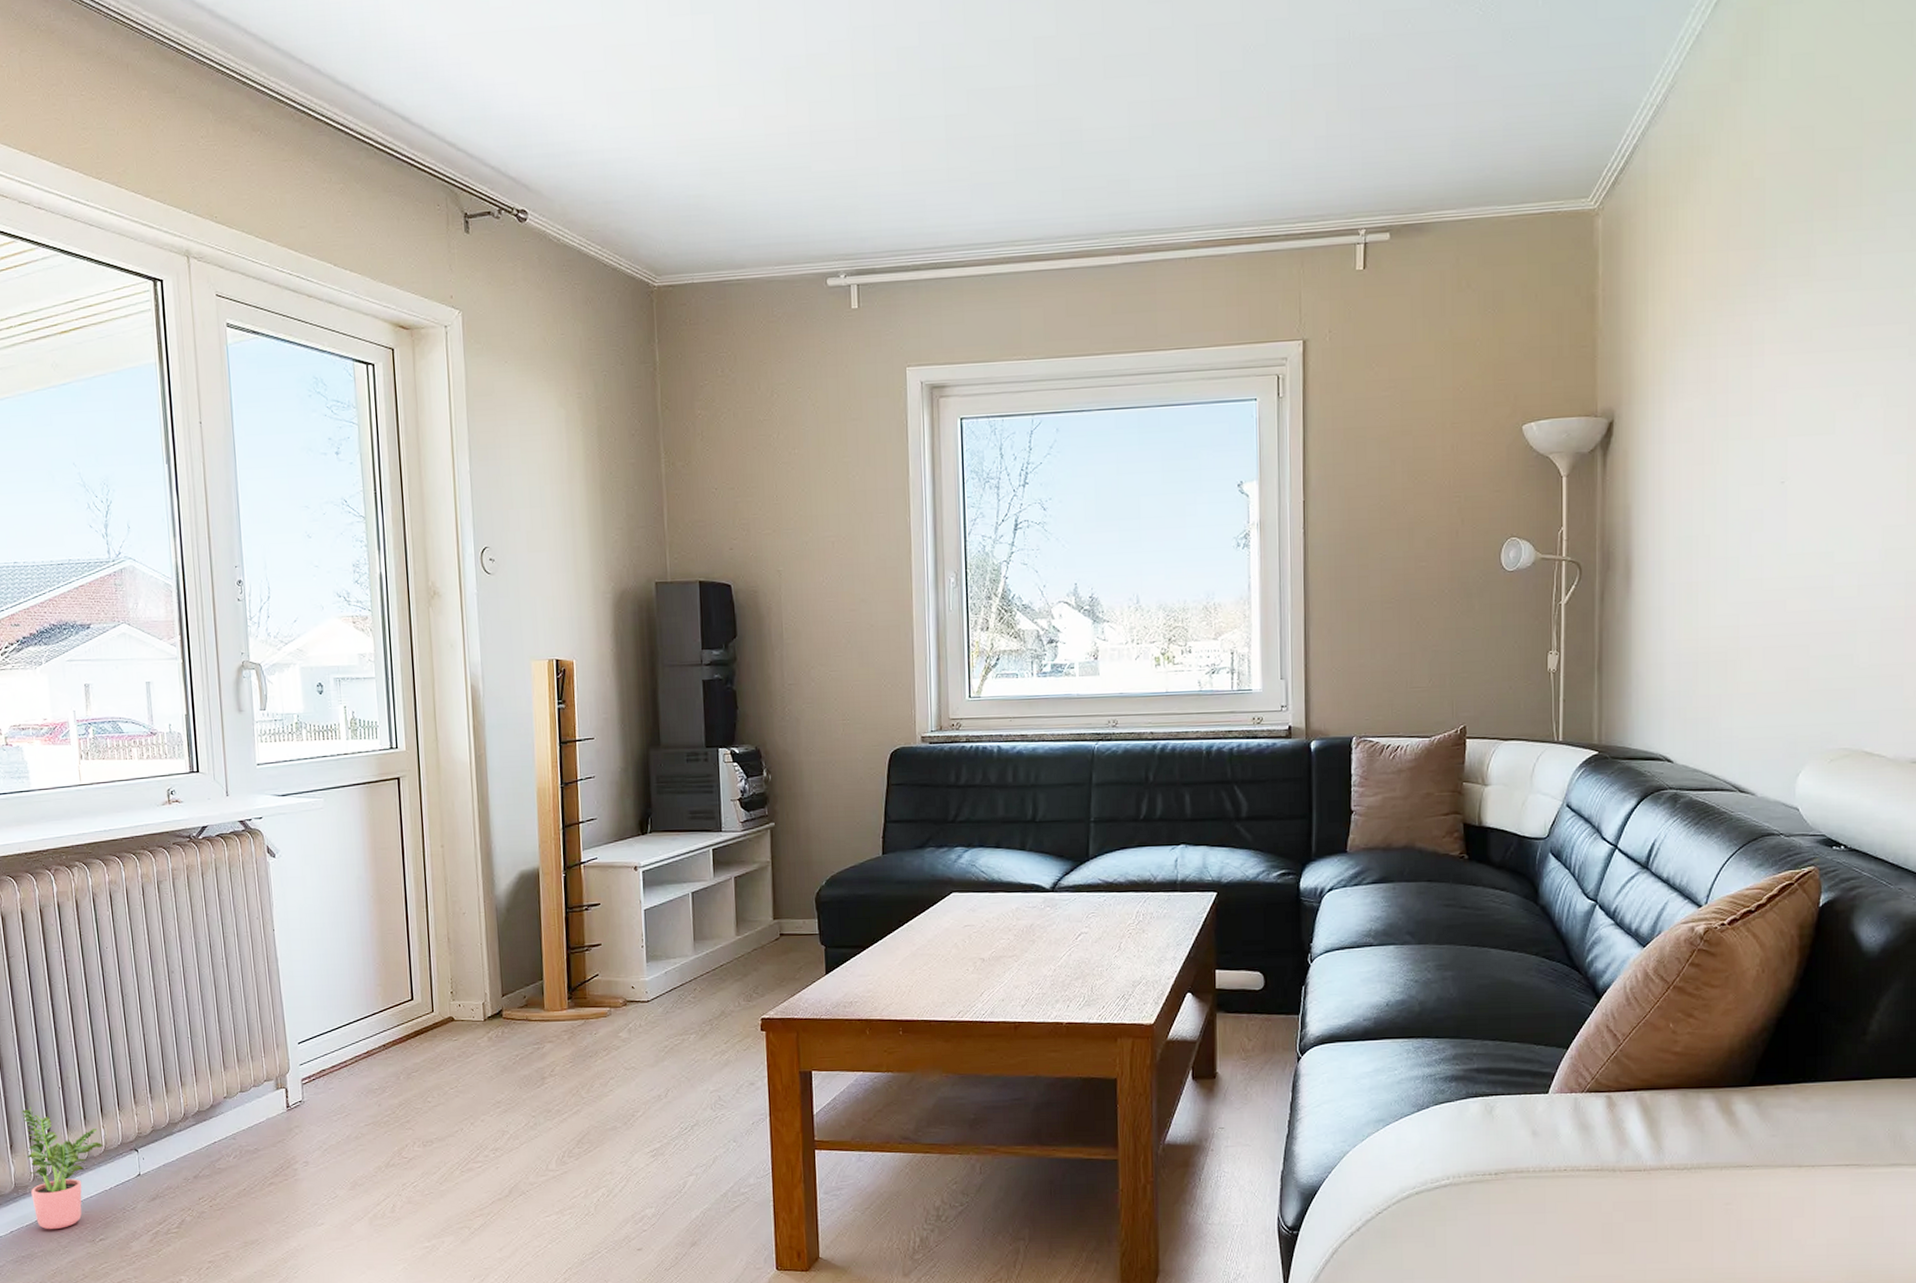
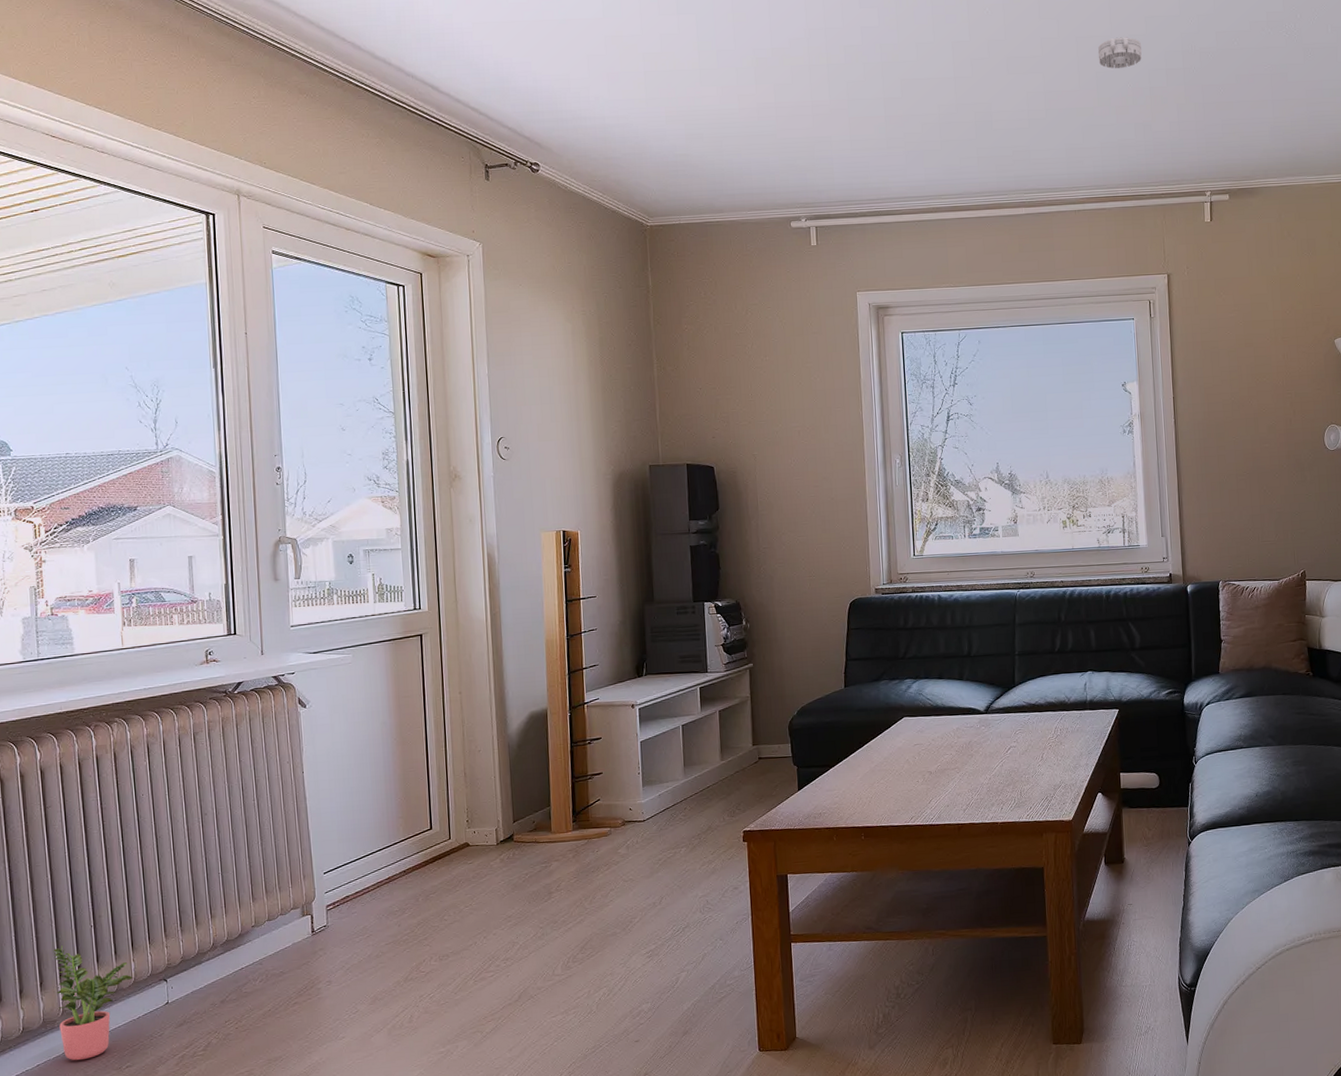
smoke detector: none [1223,22,1282,67] -> present [1098,37,1142,69]

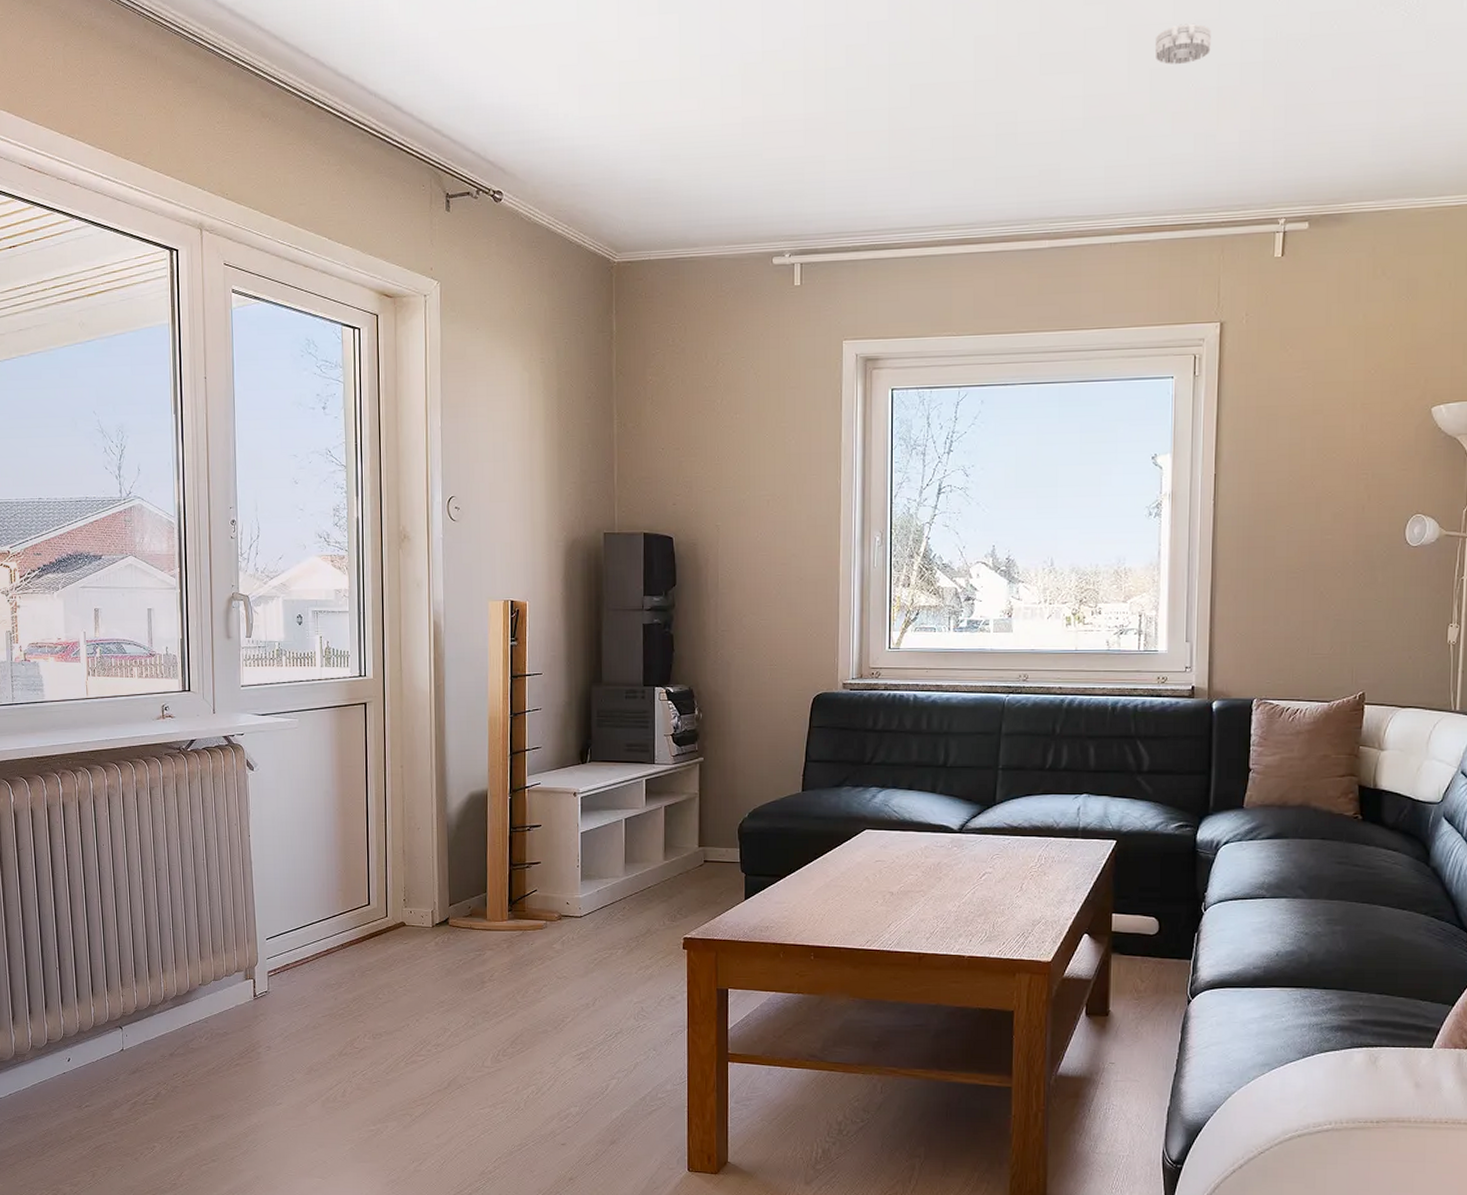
potted plant: present [53,946,133,1061] -> none [23,984,92,1095]

